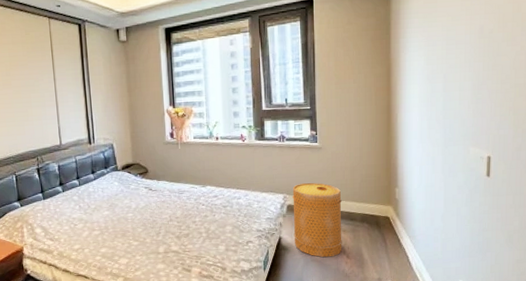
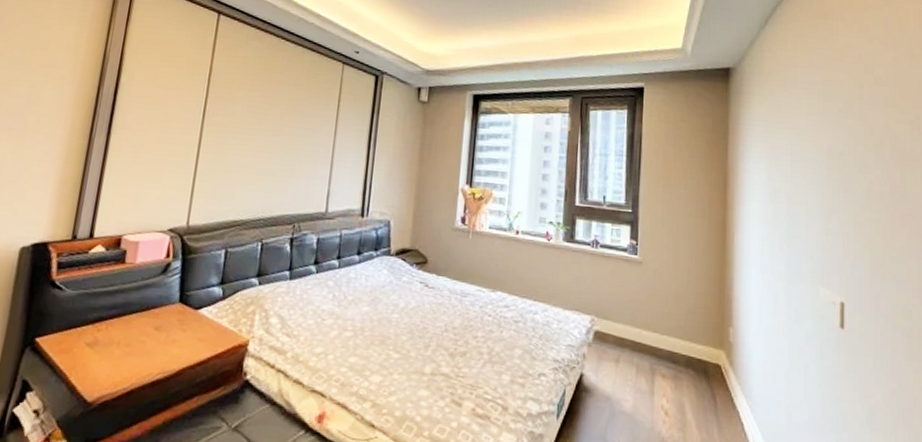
basket: present [292,182,342,258] -> none [599,304,663,411]

